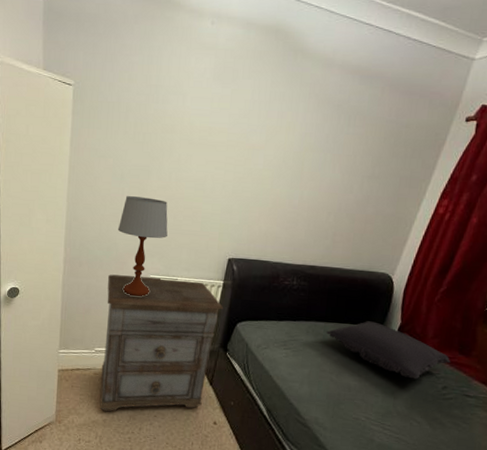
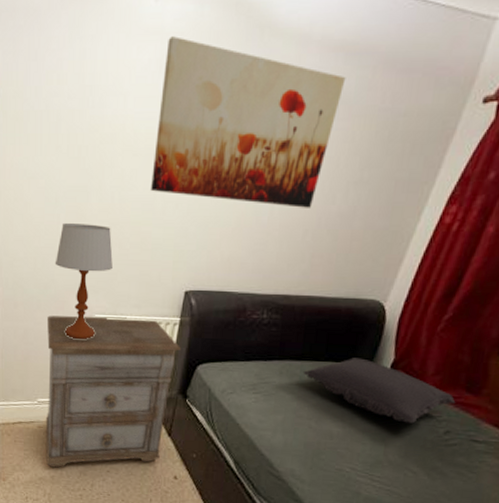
wall art: none [201,52,361,195] -> present [150,36,346,208]

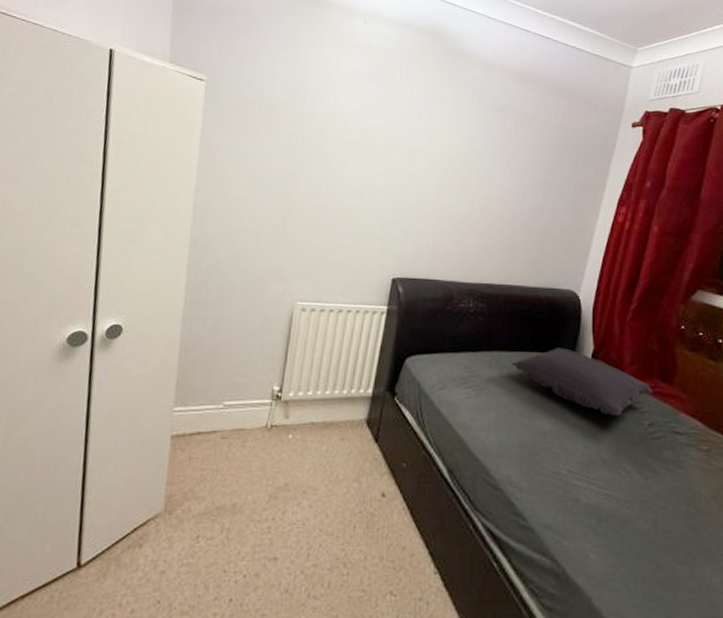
nightstand: present [45,315,182,468] -> none [228,303,389,492]
table lamp: present [55,223,113,340] -> none [256,206,319,331]
wall art: present [150,36,346,208] -> none [357,52,525,203]

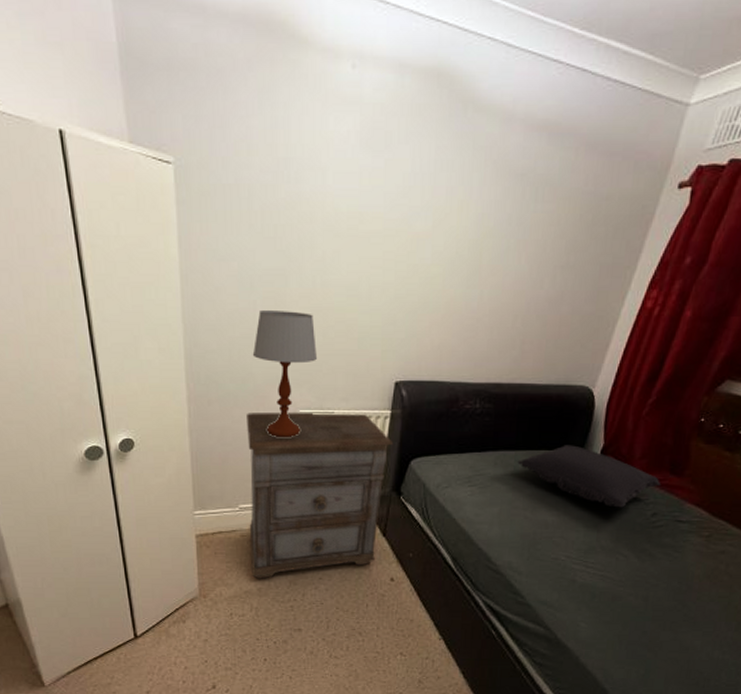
nightstand: none [228,303,389,492] -> present [247,412,394,579]
table lamp: none [256,206,319,331] -> present [252,311,317,438]

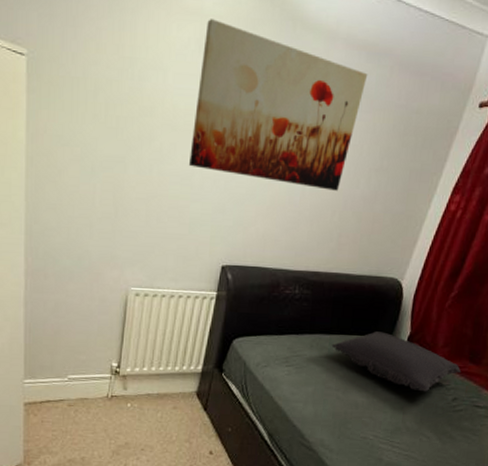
nightstand: present [247,412,394,579] -> none [76,288,218,448]
table lamp: present [252,311,317,438] -> none [89,193,150,314]
wall art: none [354,108,550,293] -> present [188,19,368,191]

